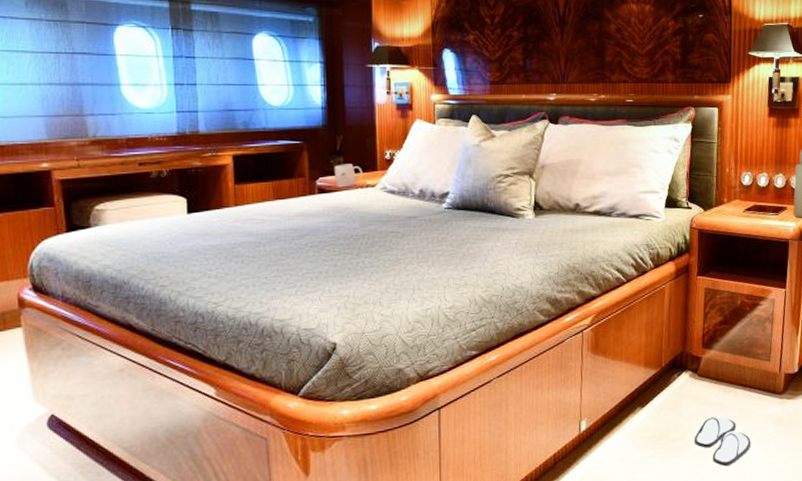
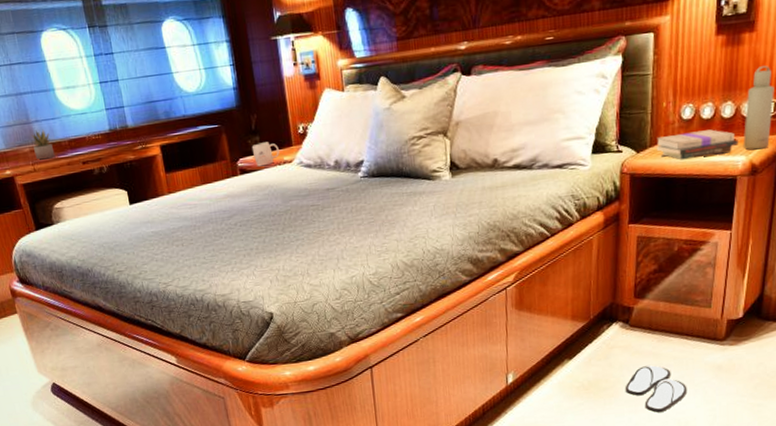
succulent plant: none [81,123,108,156] -> present [31,129,56,160]
books: none [721,196,789,221] -> present [656,129,739,160]

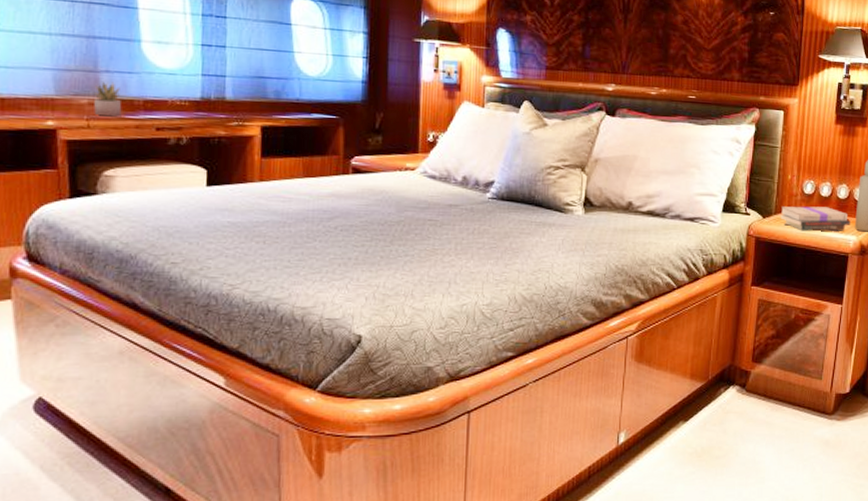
mug: present [251,142,280,167] -> none [371,143,402,169]
slippers: present [625,365,687,412] -> none [737,435,797,487]

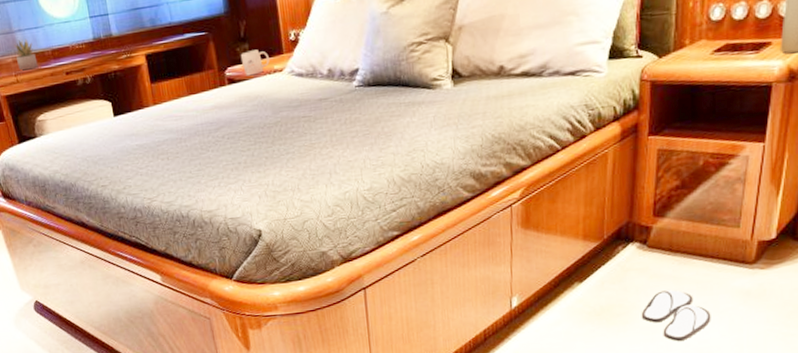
mug: none [371,143,402,169] -> present [240,49,270,76]
slippers: none [737,435,797,487] -> present [641,290,711,341]
books: present [780,206,851,232] -> none [680,31,775,66]

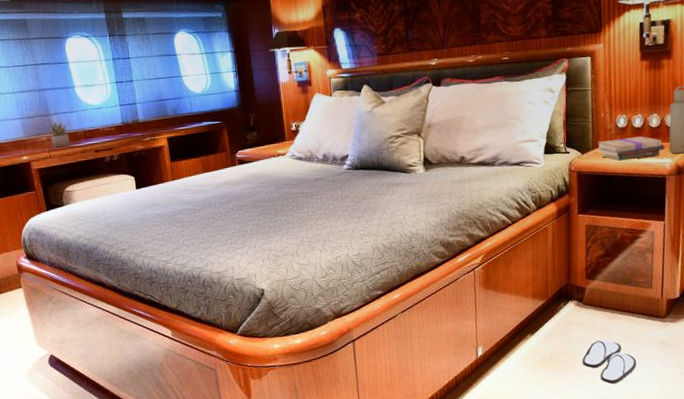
mug: present [240,49,270,76] -> none [249,137,274,159]
books: none [680,31,775,66] -> present [597,136,665,161]

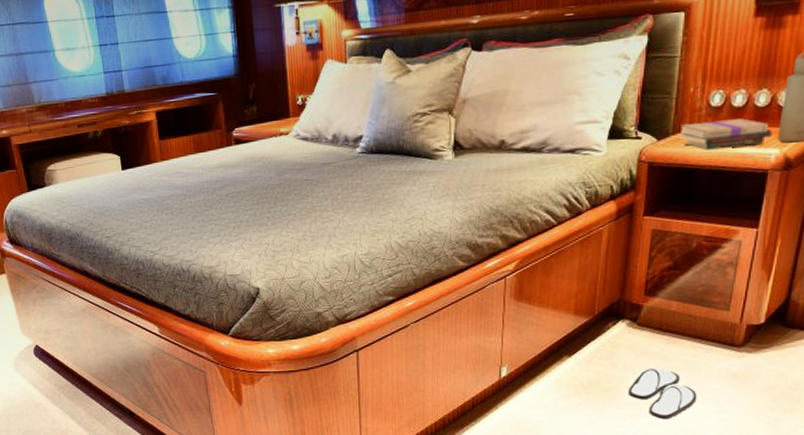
succulent plant: present [49,121,71,148] -> none [29,90,52,121]

